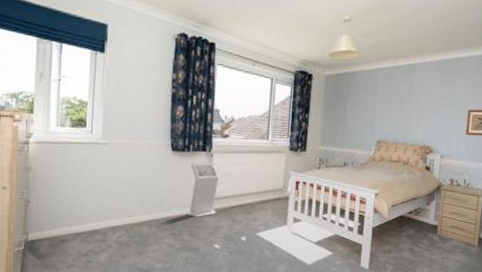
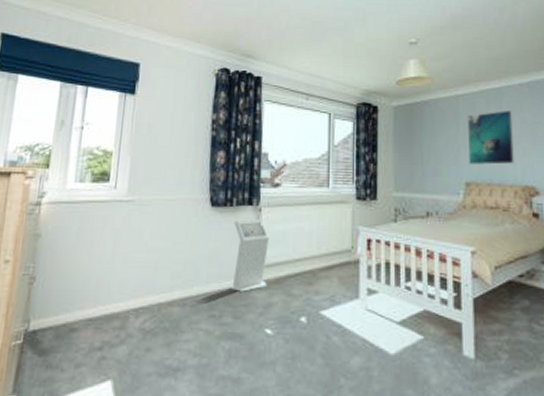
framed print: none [382,83,421,128] -> present [468,110,514,165]

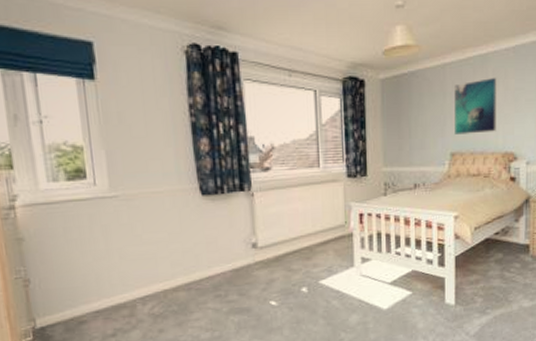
lectern: present [230,219,270,292] -> none [227,204,267,272]

